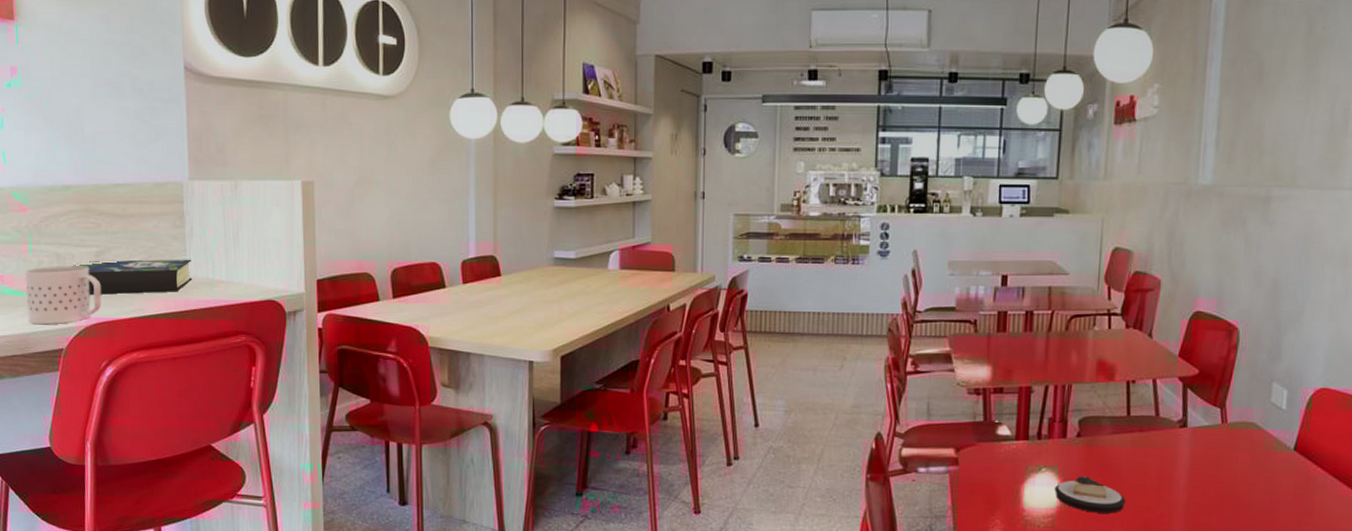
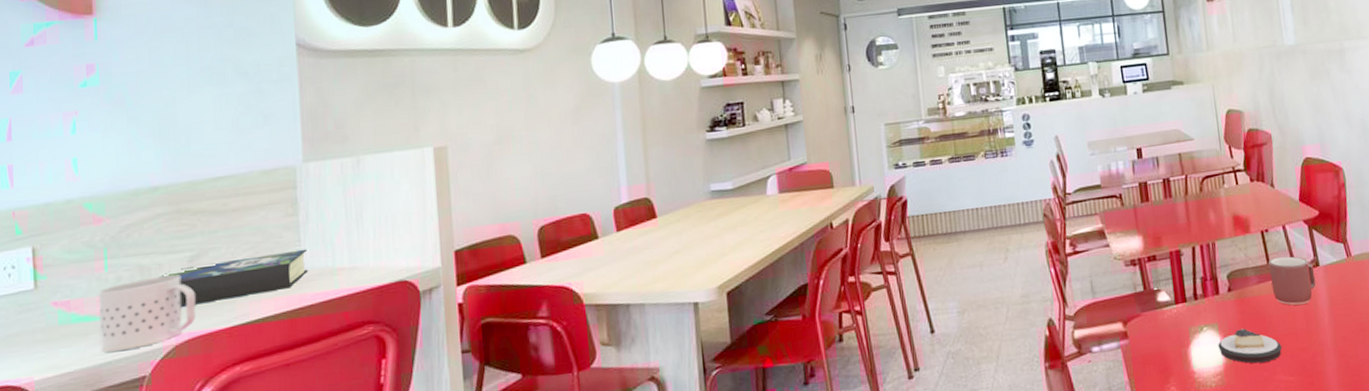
mug: none [1127,410,1180,464] -> present [1268,256,1316,306]

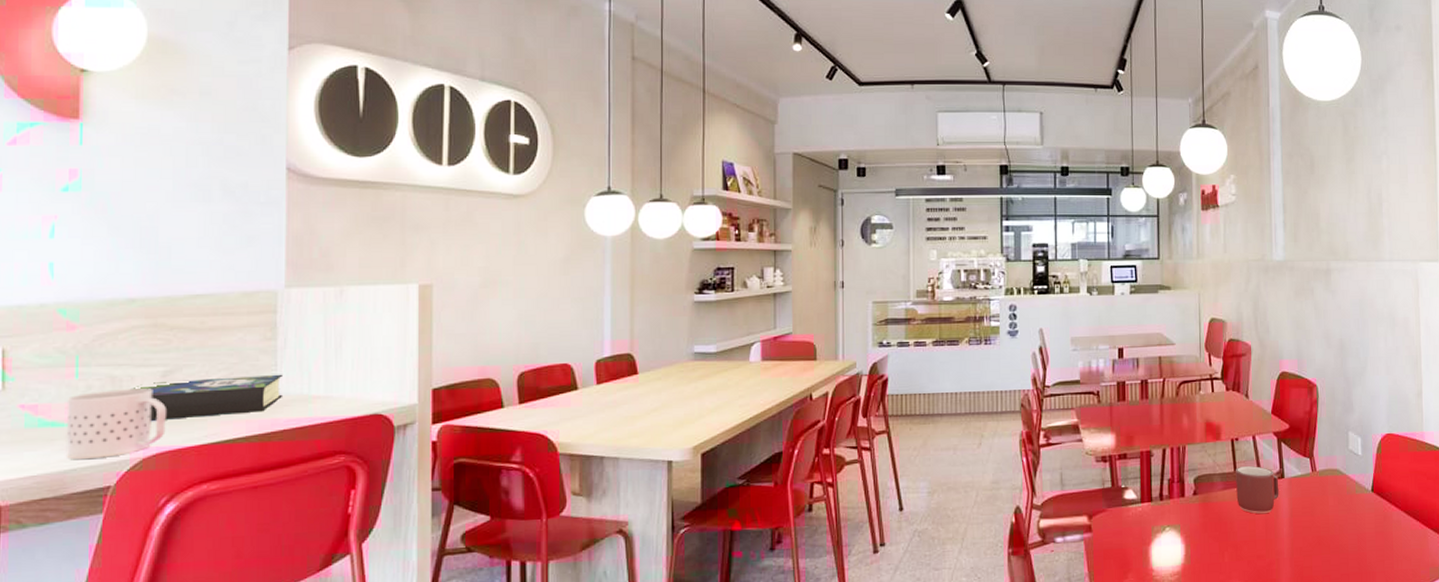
cake slice: present [1218,328,1282,364] -> none [1178,532,1240,567]

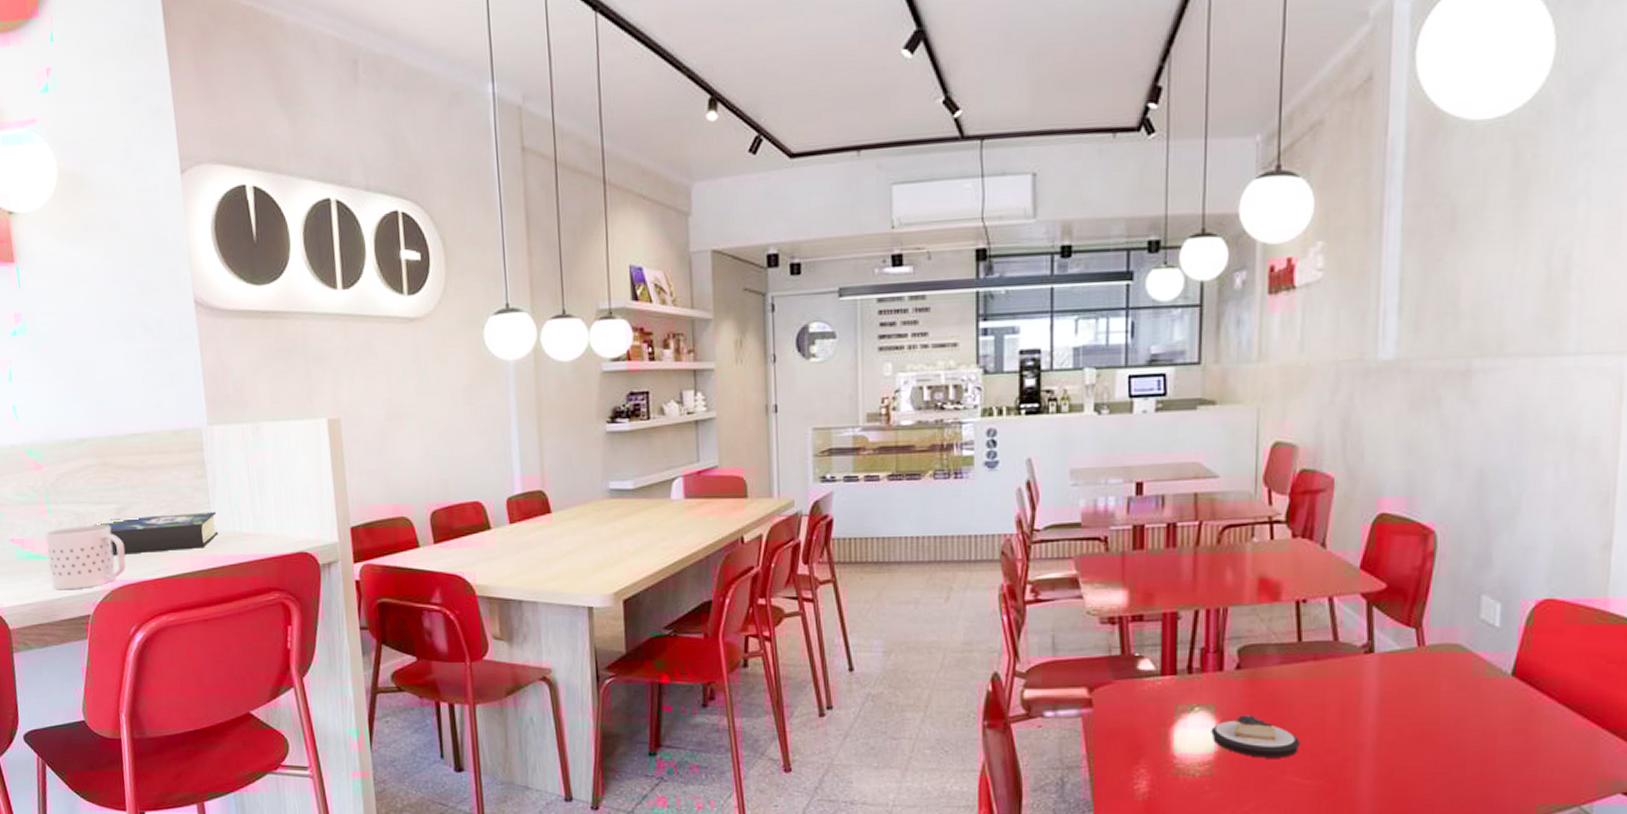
cake slice: none [1178,532,1240,567] -> present [1211,715,1301,758]
mug: present [1236,465,1279,515] -> none [1299,635,1365,698]

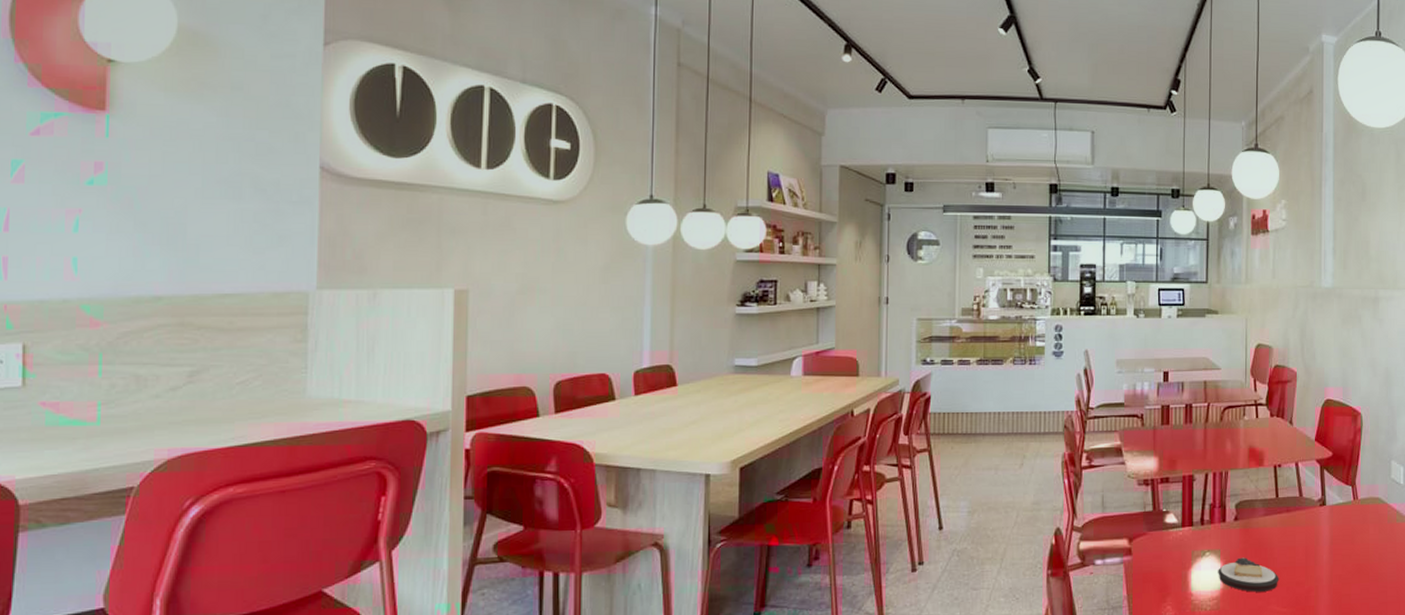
mug: present [46,525,126,590] -> none [87,388,192,460]
book: present [95,511,218,555] -> none [159,377,314,421]

